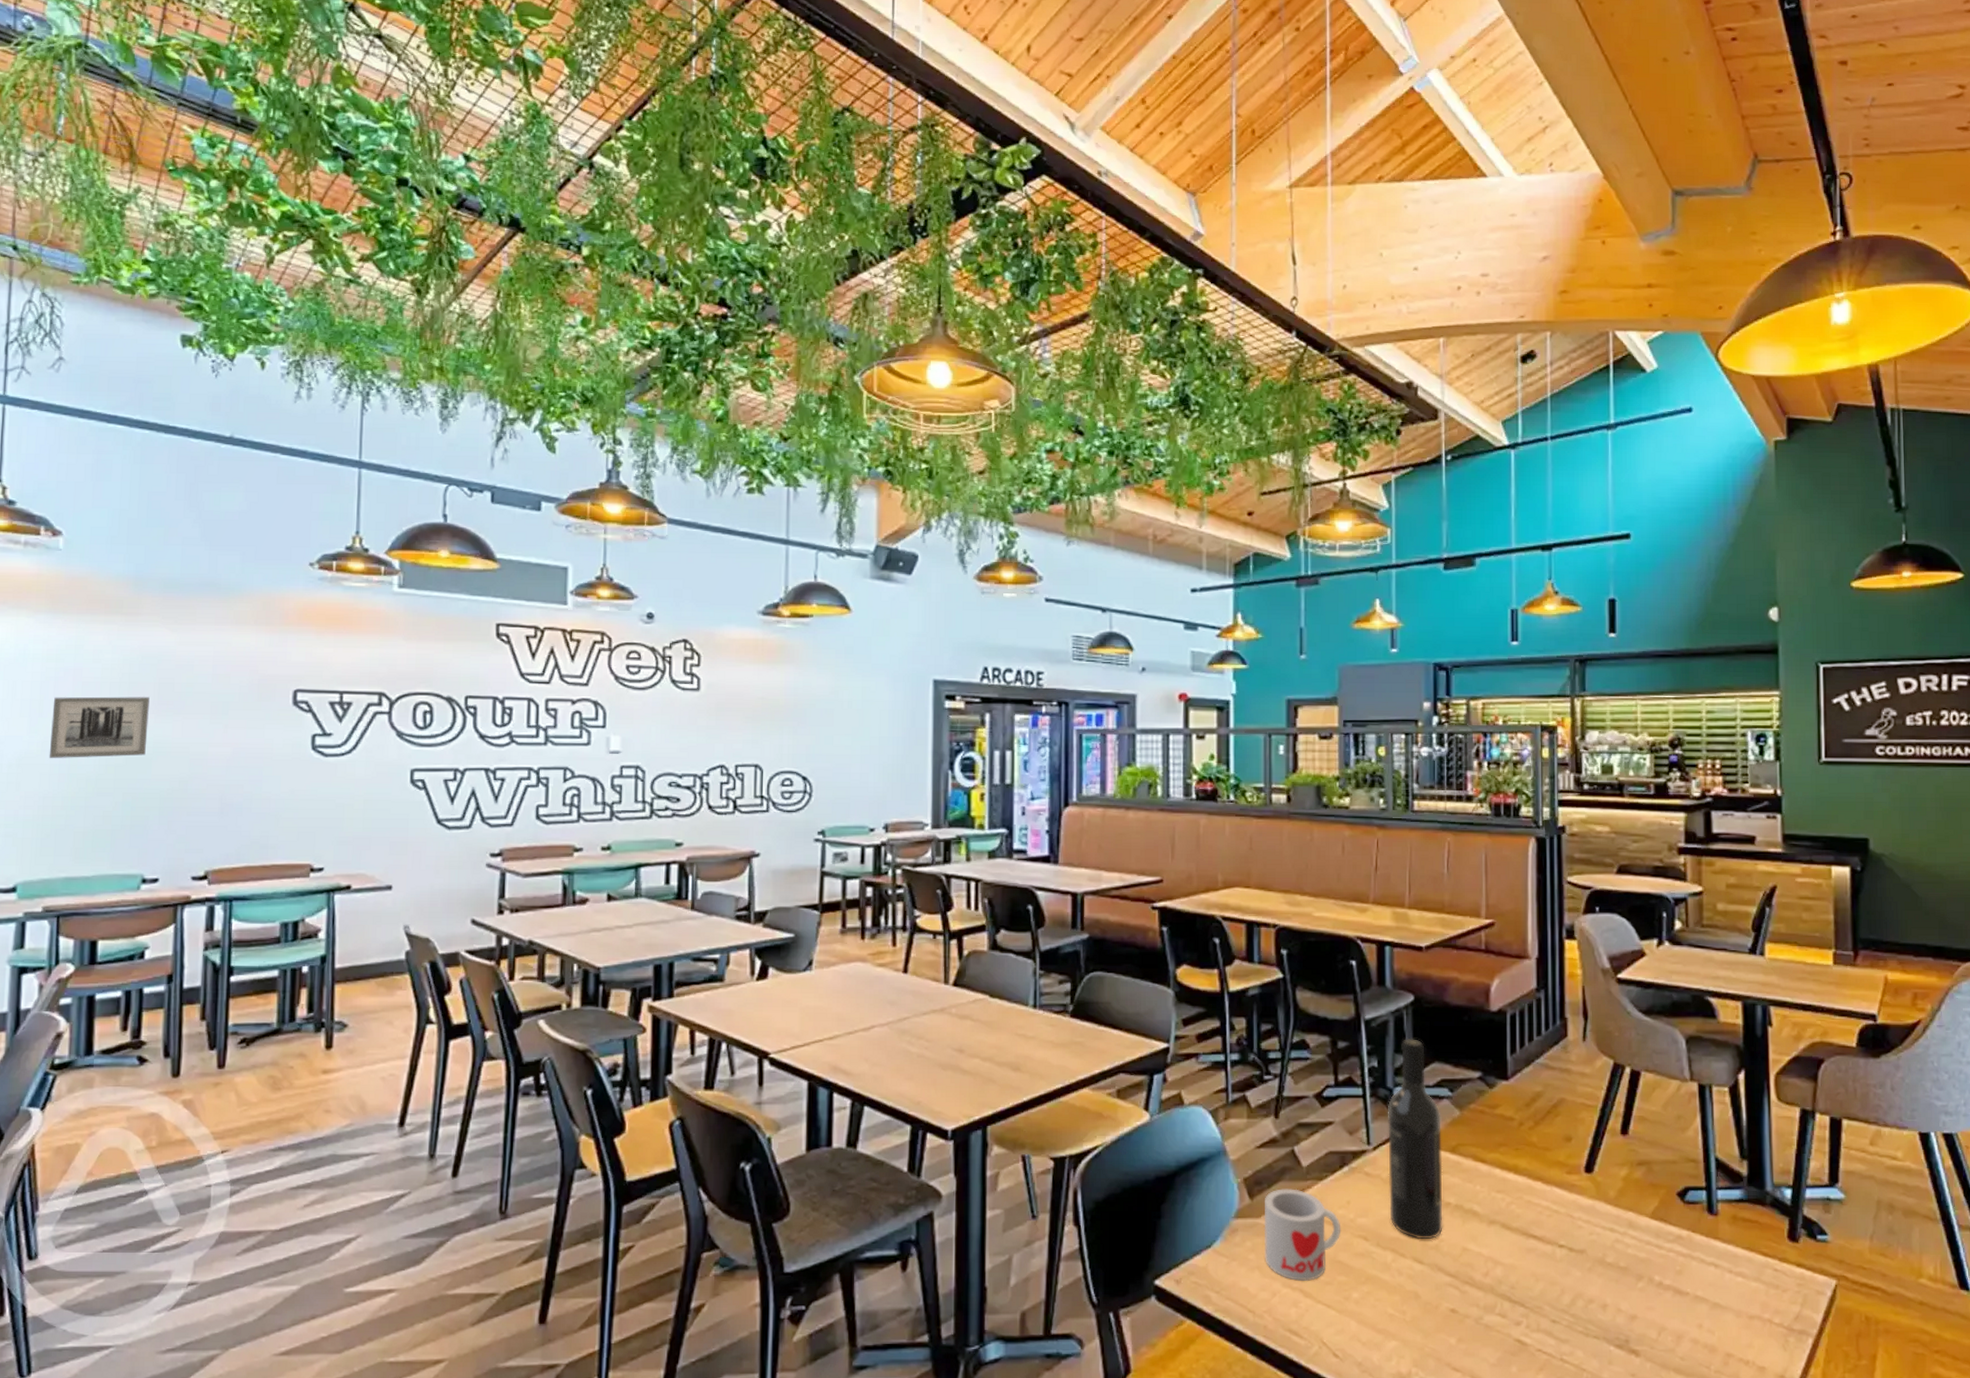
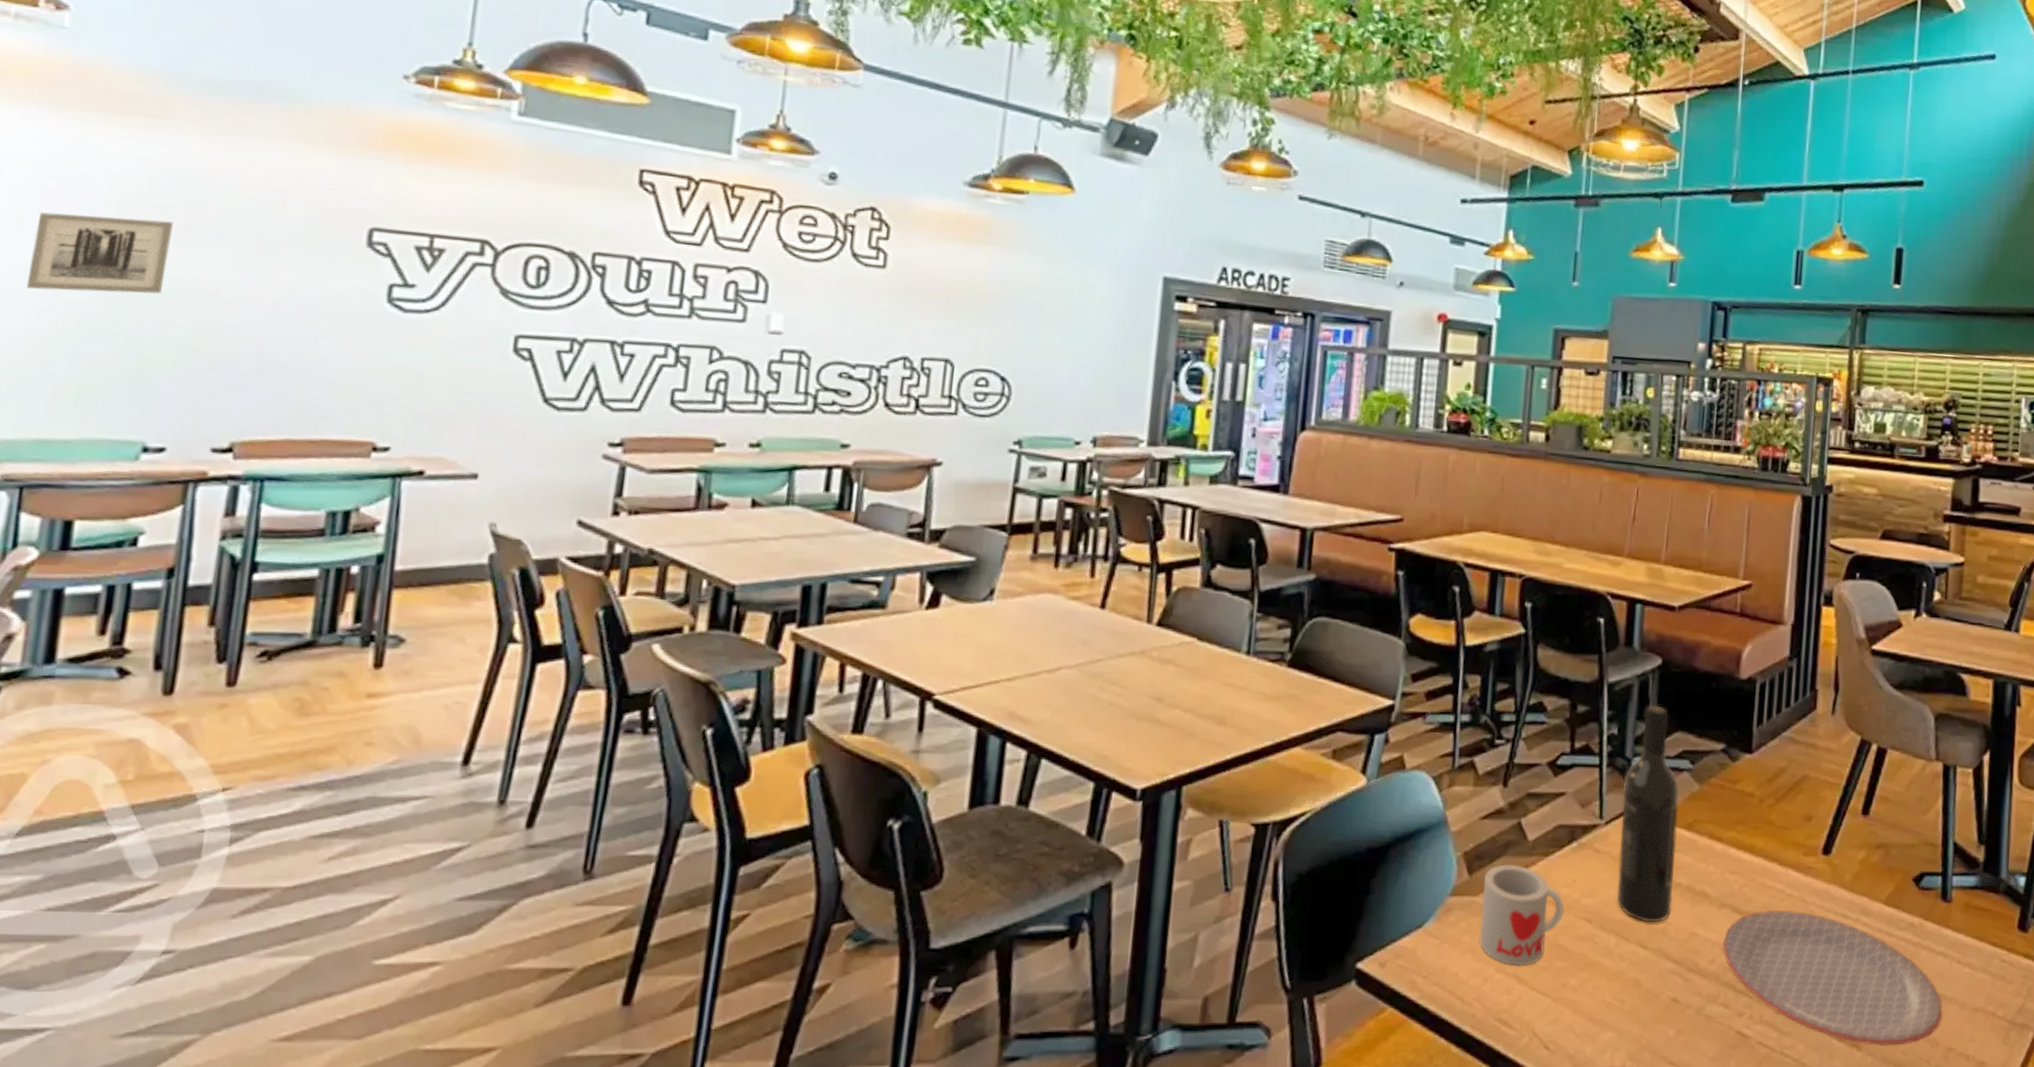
plate: none [1495,1225,1718,1352] -> present [1722,909,1943,1046]

